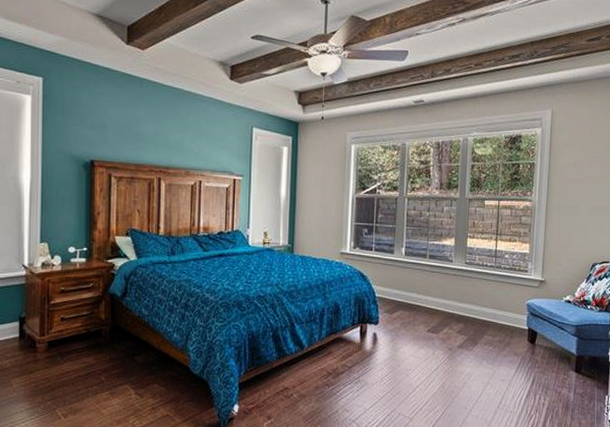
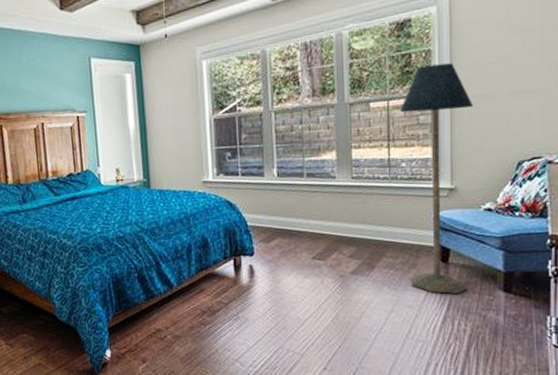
floor lamp: none [504,175,563,372] -> present [399,63,474,295]

